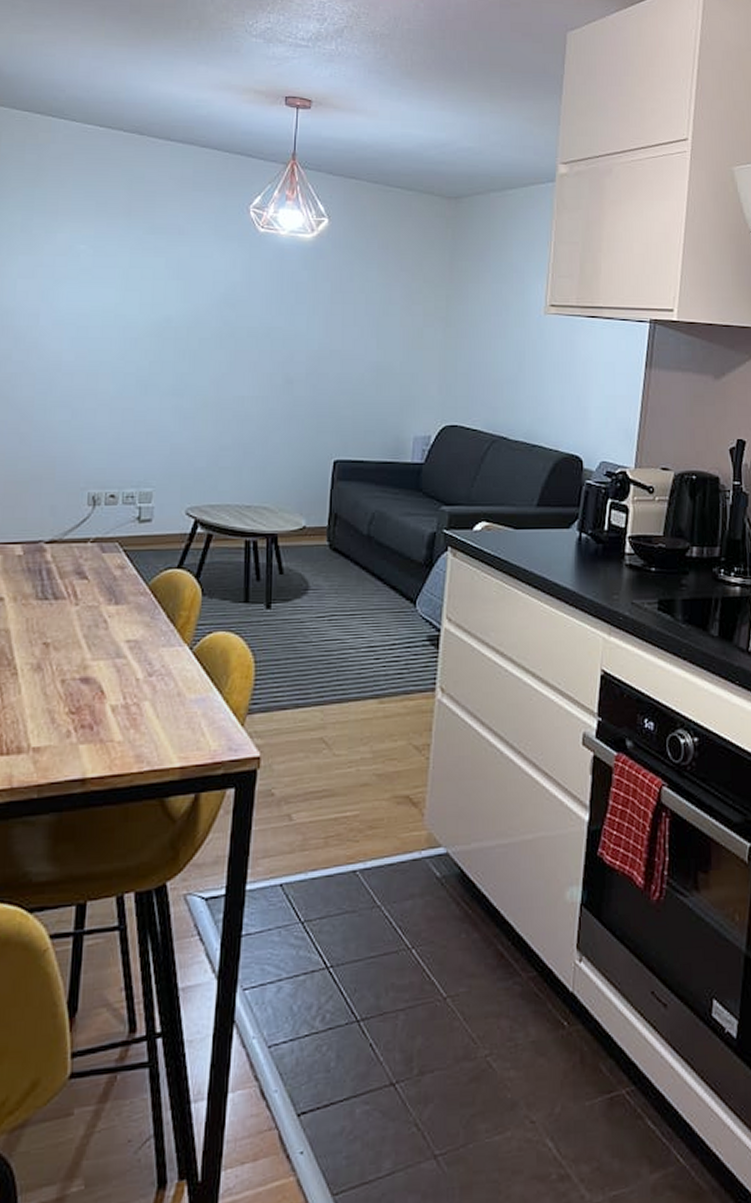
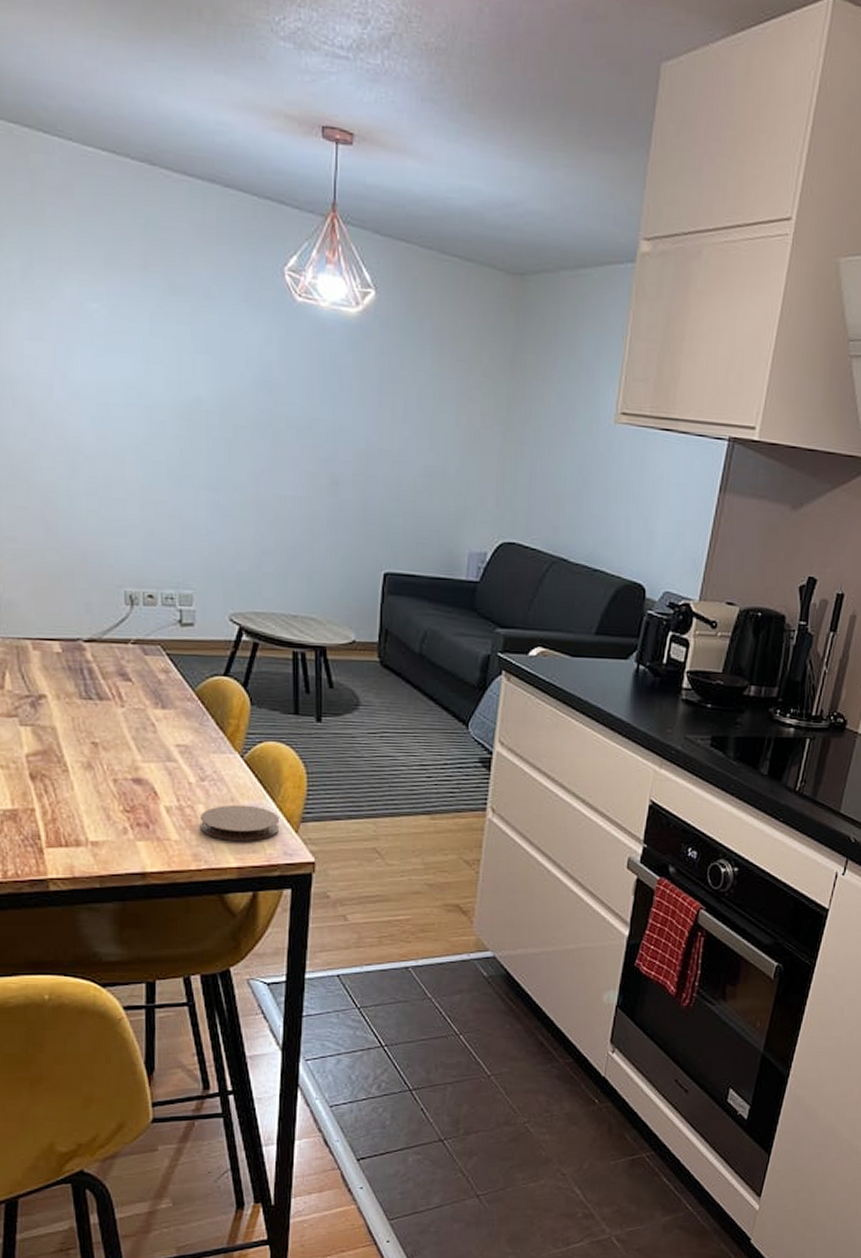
coaster: none [144,699,226,738] -> present [199,804,280,841]

